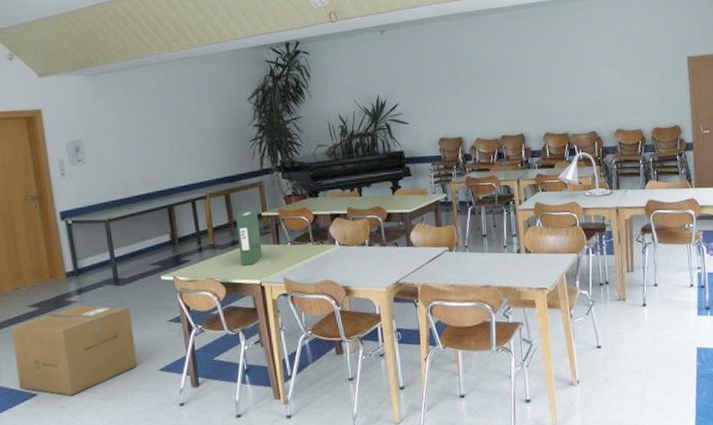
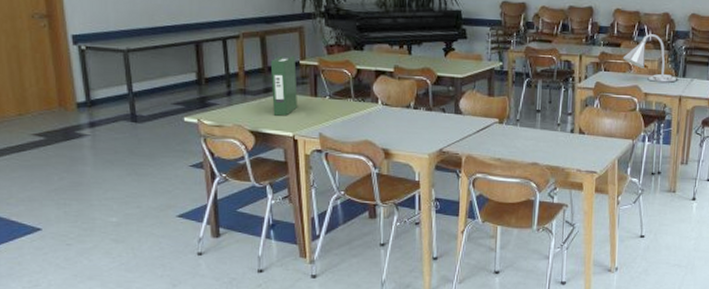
box: present [11,305,137,396] -> none [13,140,153,234]

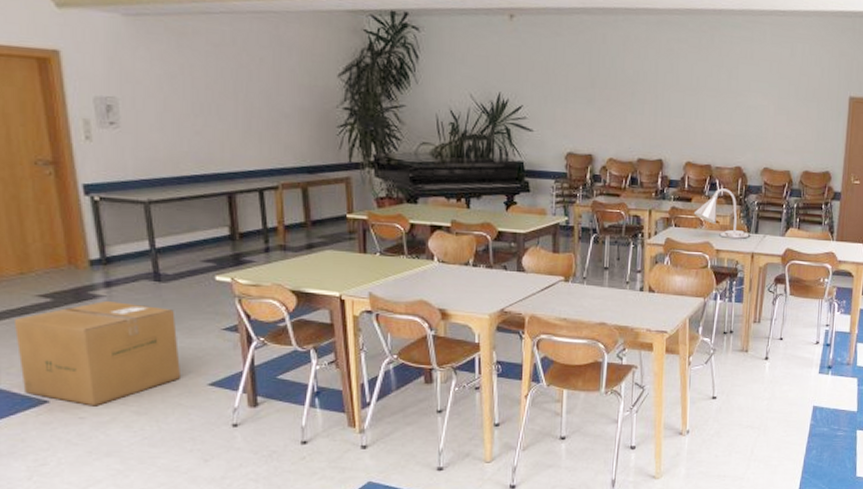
box: none [13,140,153,234] -> present [13,301,180,406]
binder: present [270,55,298,116] -> none [313,208,345,274]

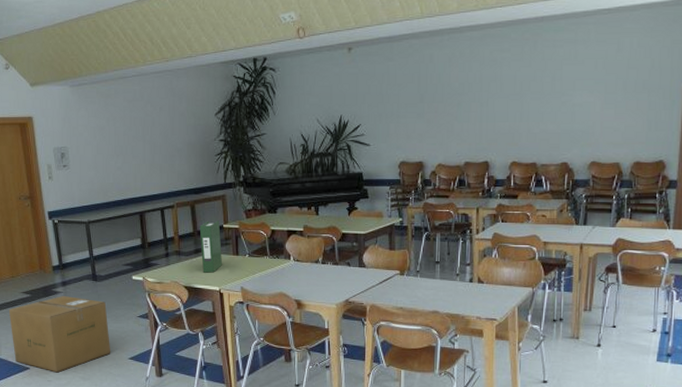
binder: none [313,208,345,274] -> present [199,220,223,273]
table lamp: present [693,188,751,240] -> none [520,184,579,232]

